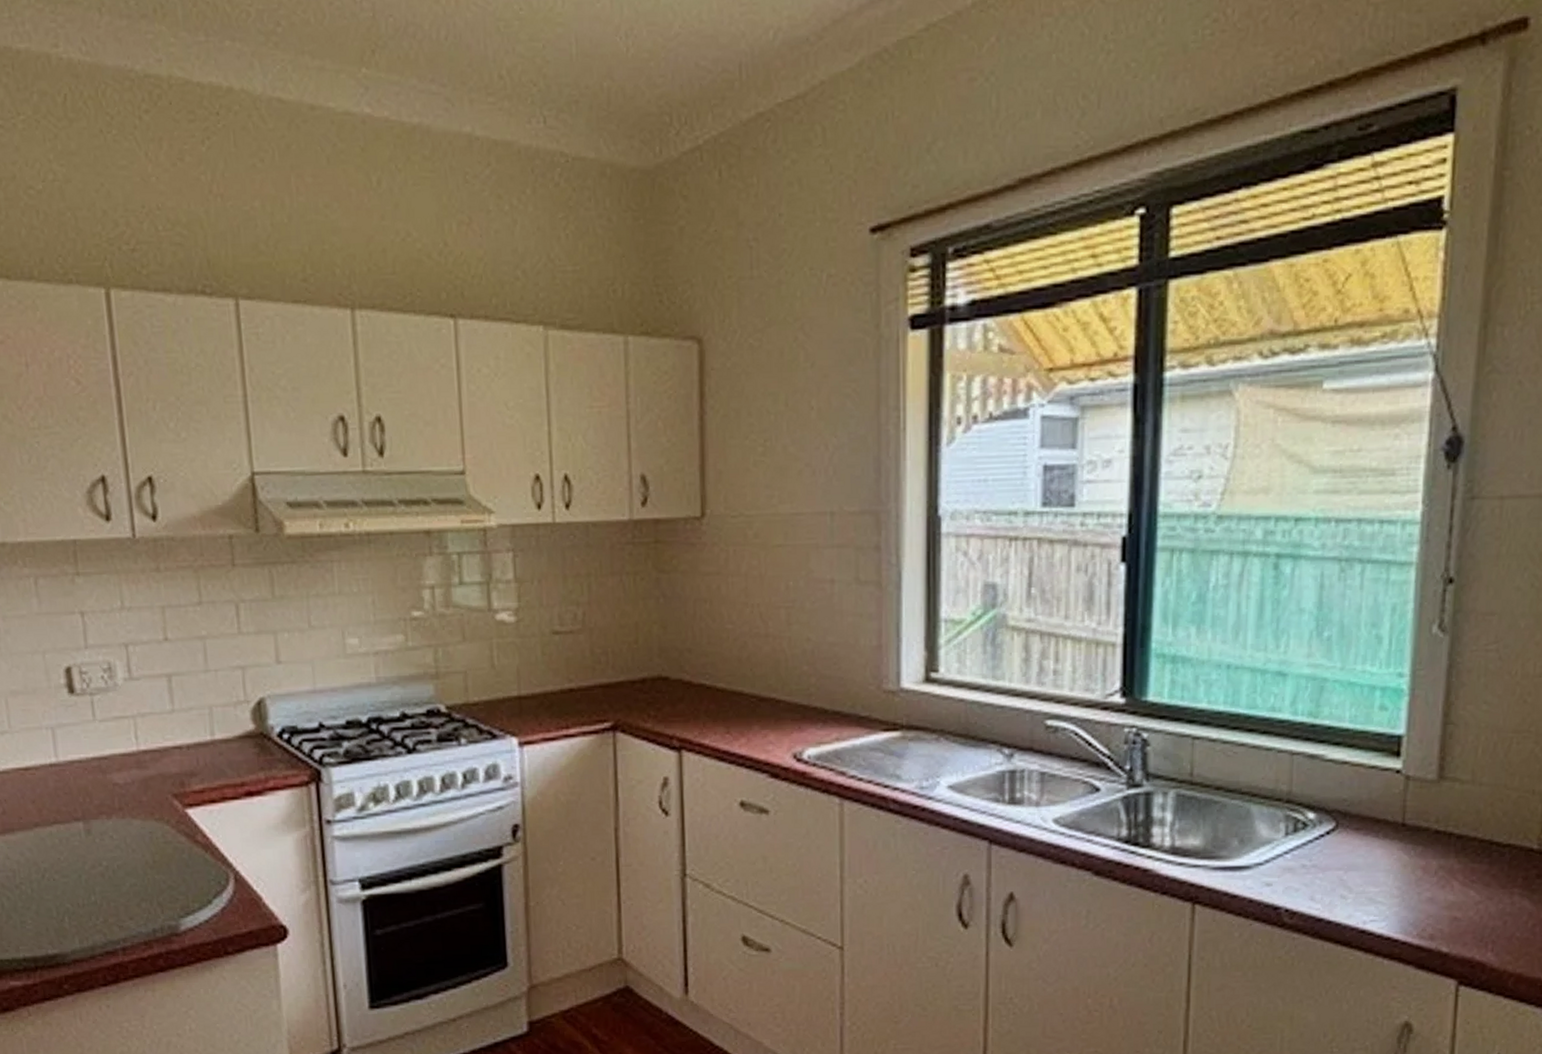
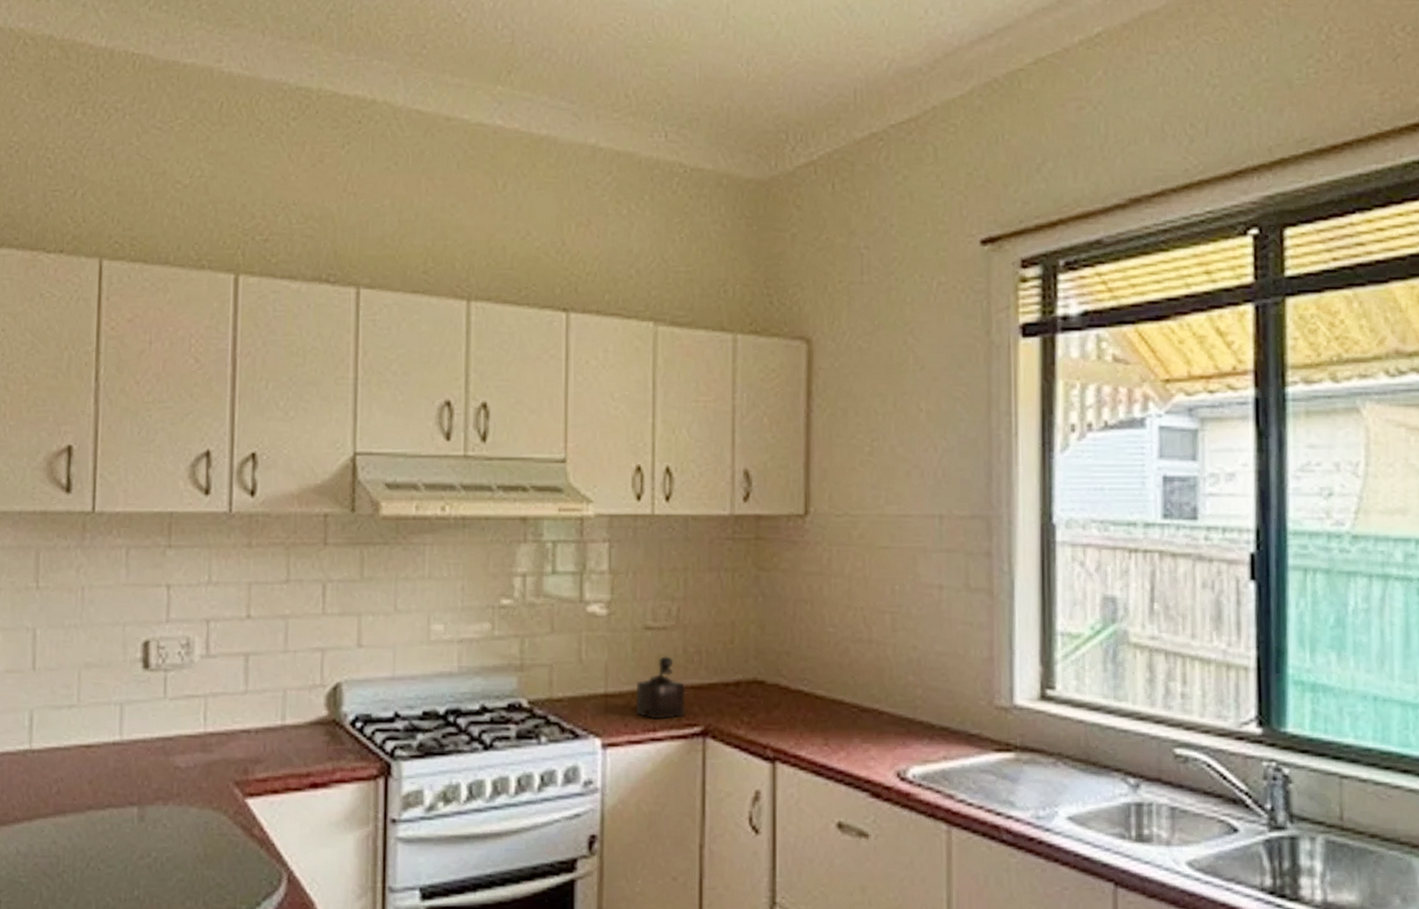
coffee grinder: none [547,658,595,718] -> present [635,656,685,720]

